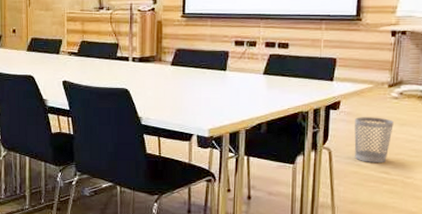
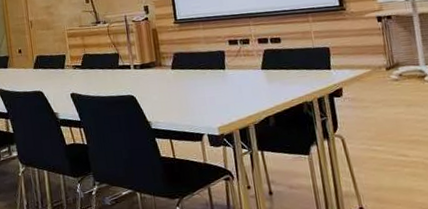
wastebasket: present [354,117,394,164] -> none [360,100,402,147]

